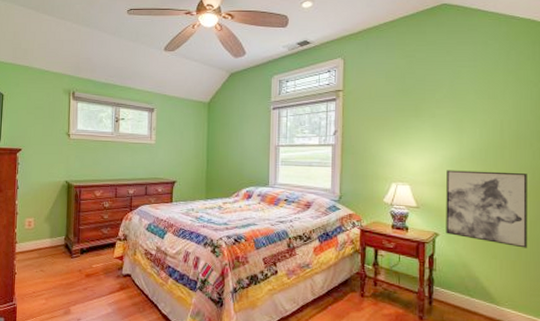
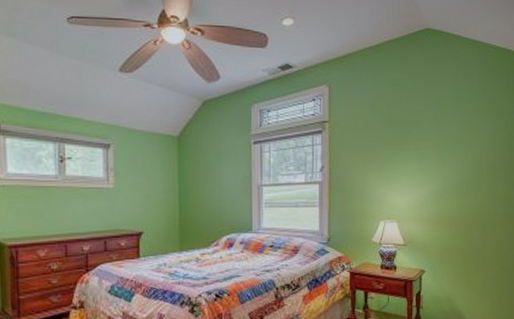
wall art: present [446,170,527,248] -> none [431,204,503,278]

